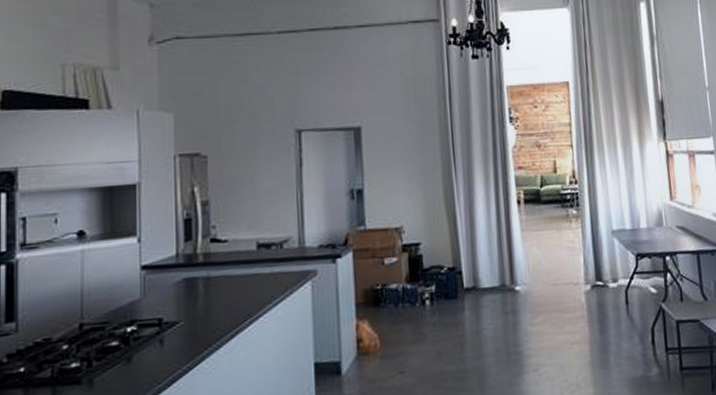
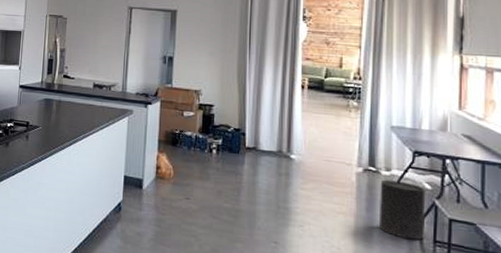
trash can: none [609,290,657,355] -> present [380,179,426,240]

